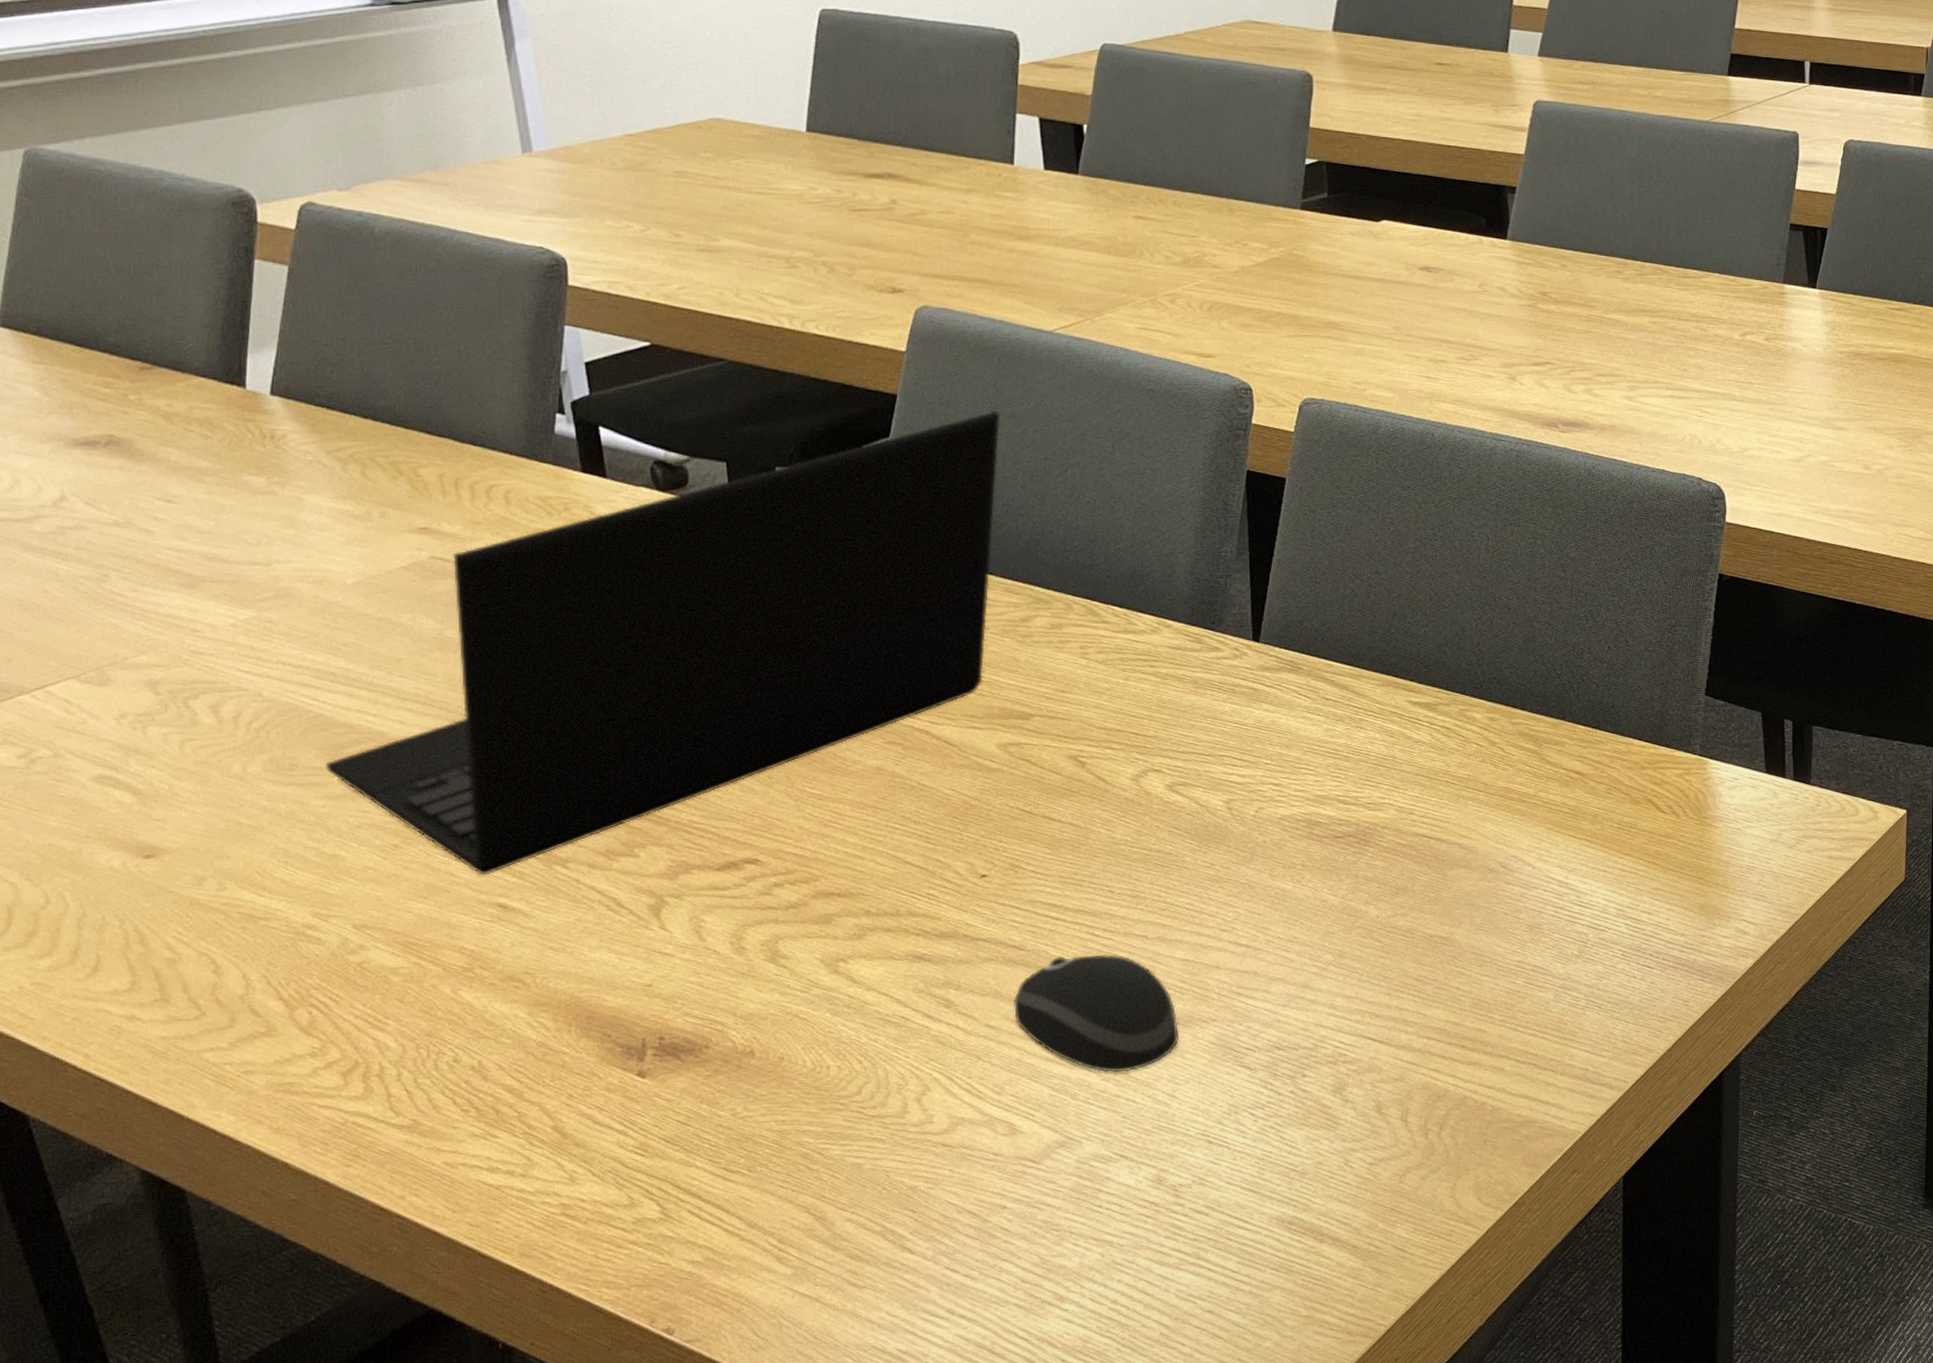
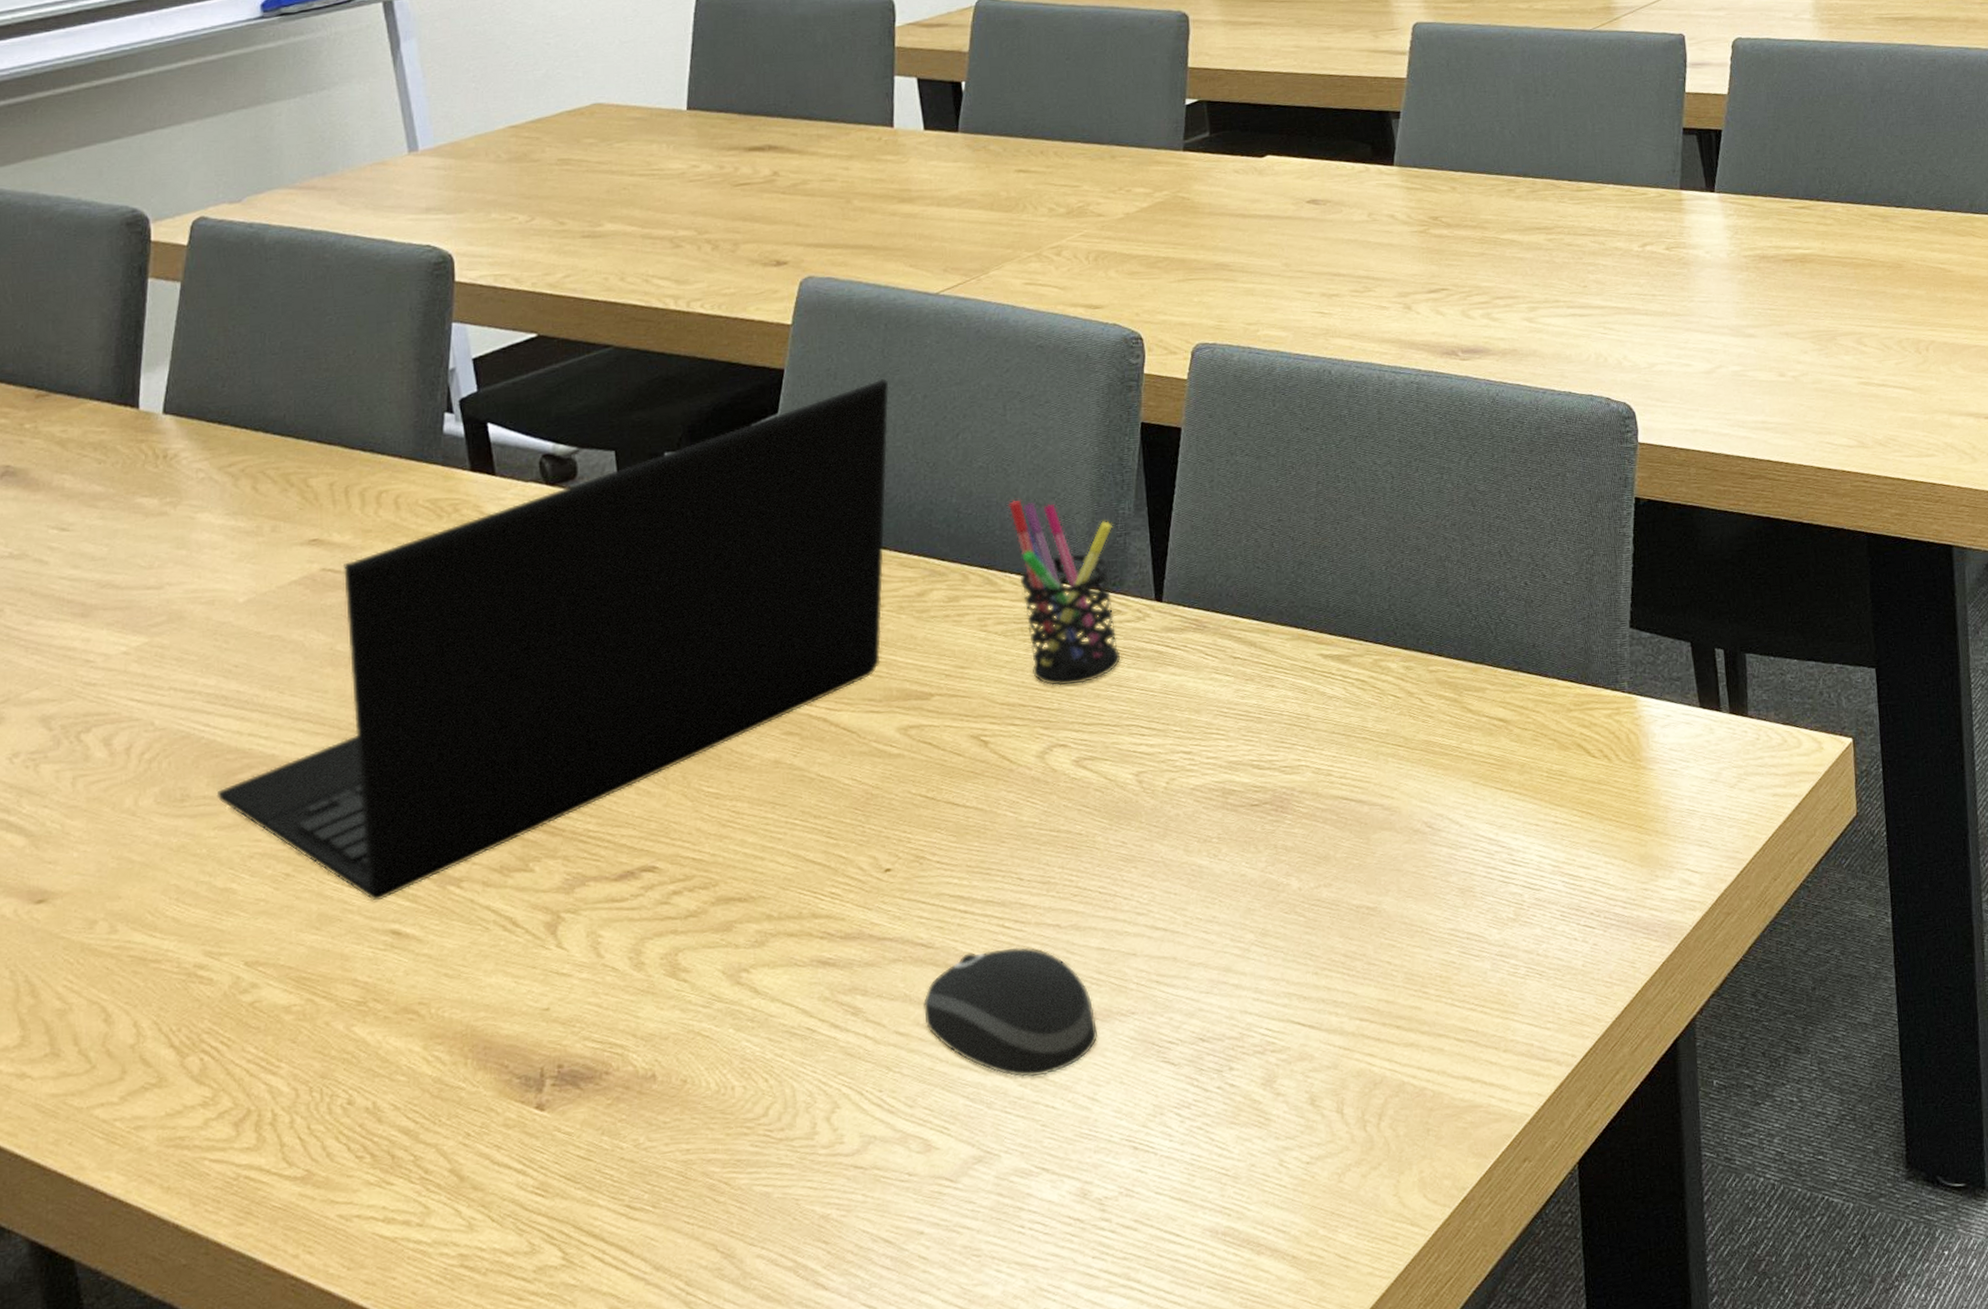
pen holder: none [1113,536,1217,715] -> present [1008,500,1121,686]

